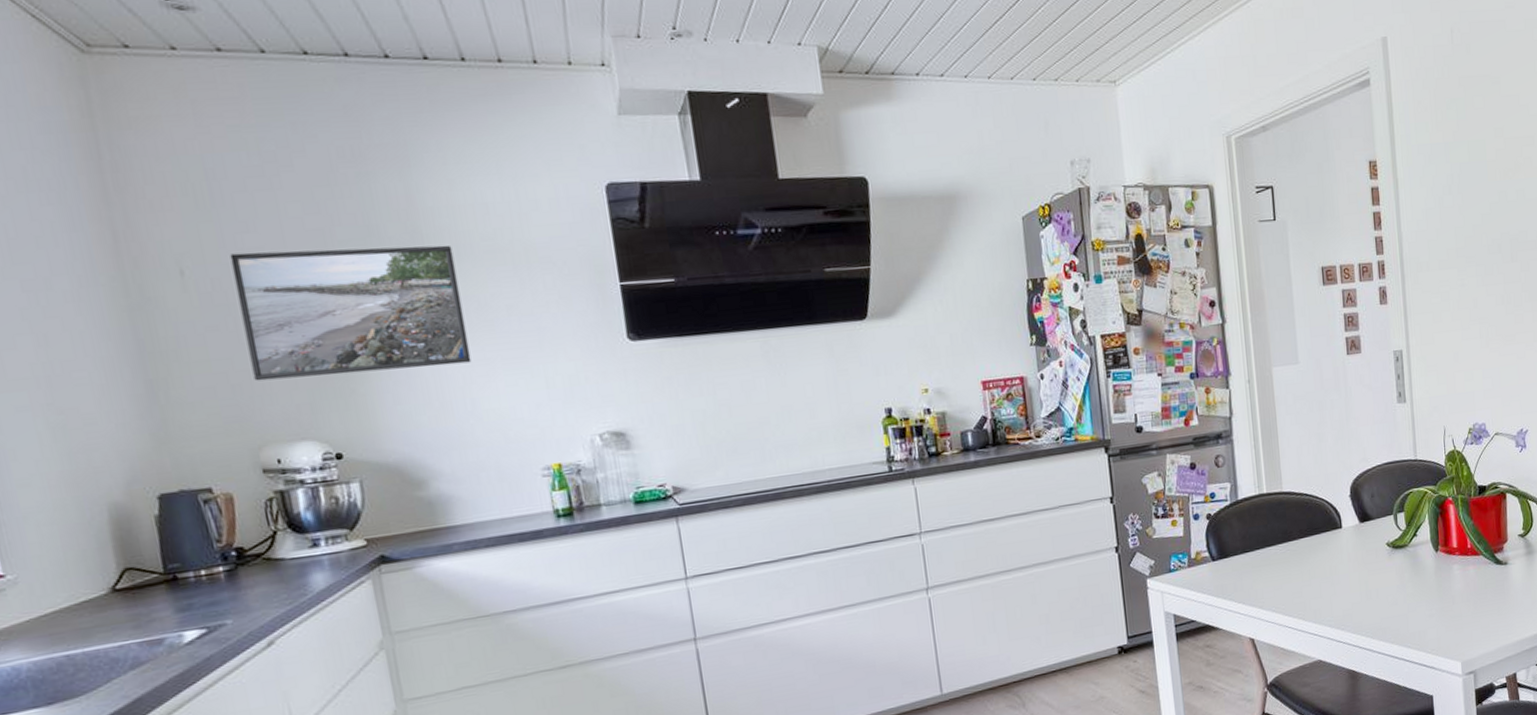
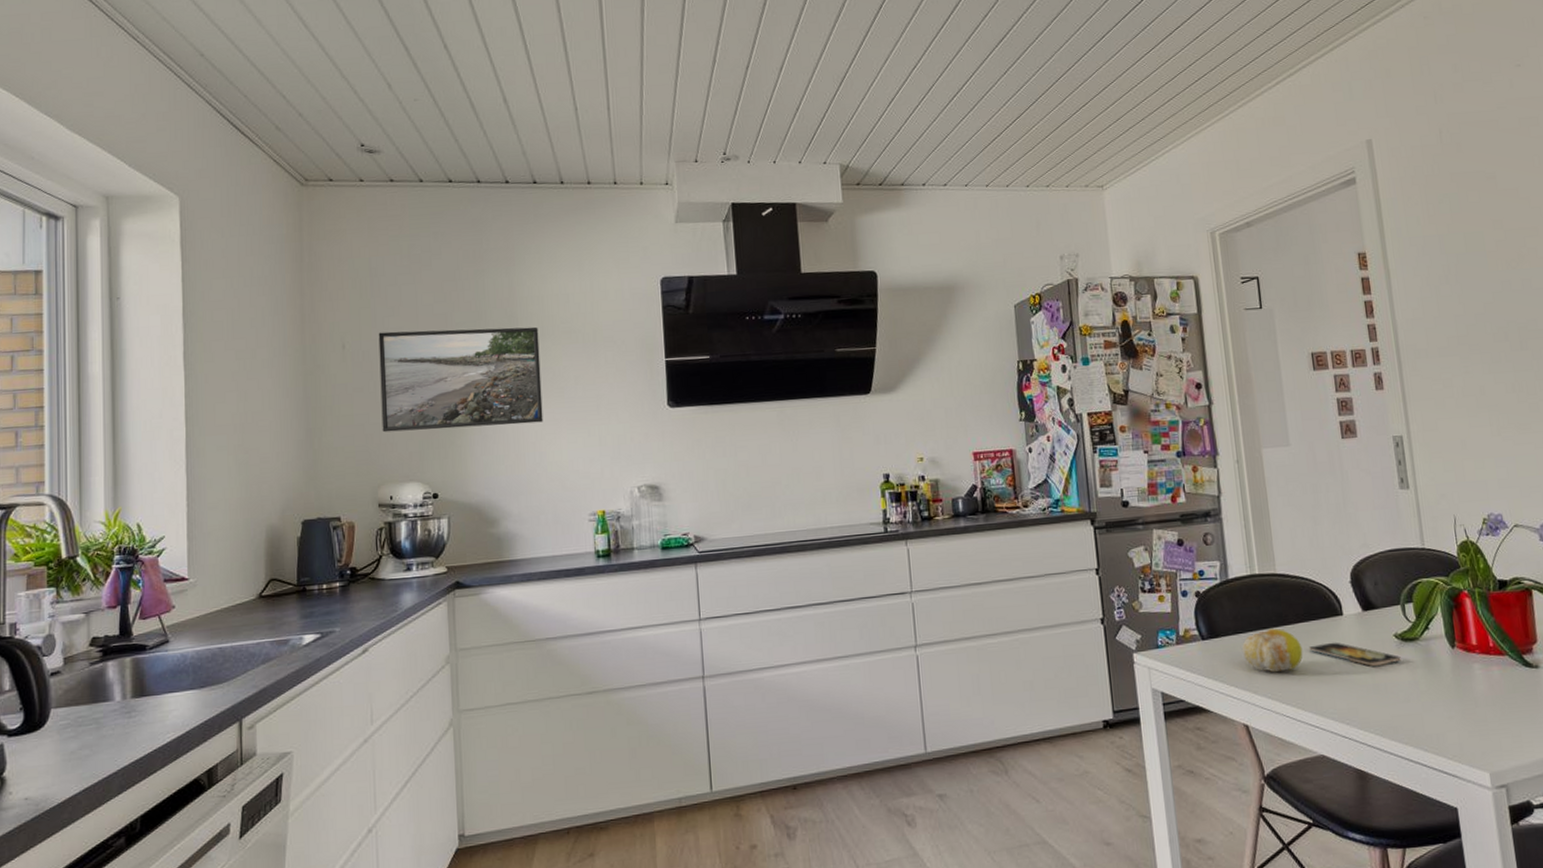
fruit: none [1249,544,1305,587] -> present [1241,628,1303,672]
smartphone: none [1311,554,1392,574] -> present [1309,642,1401,666]

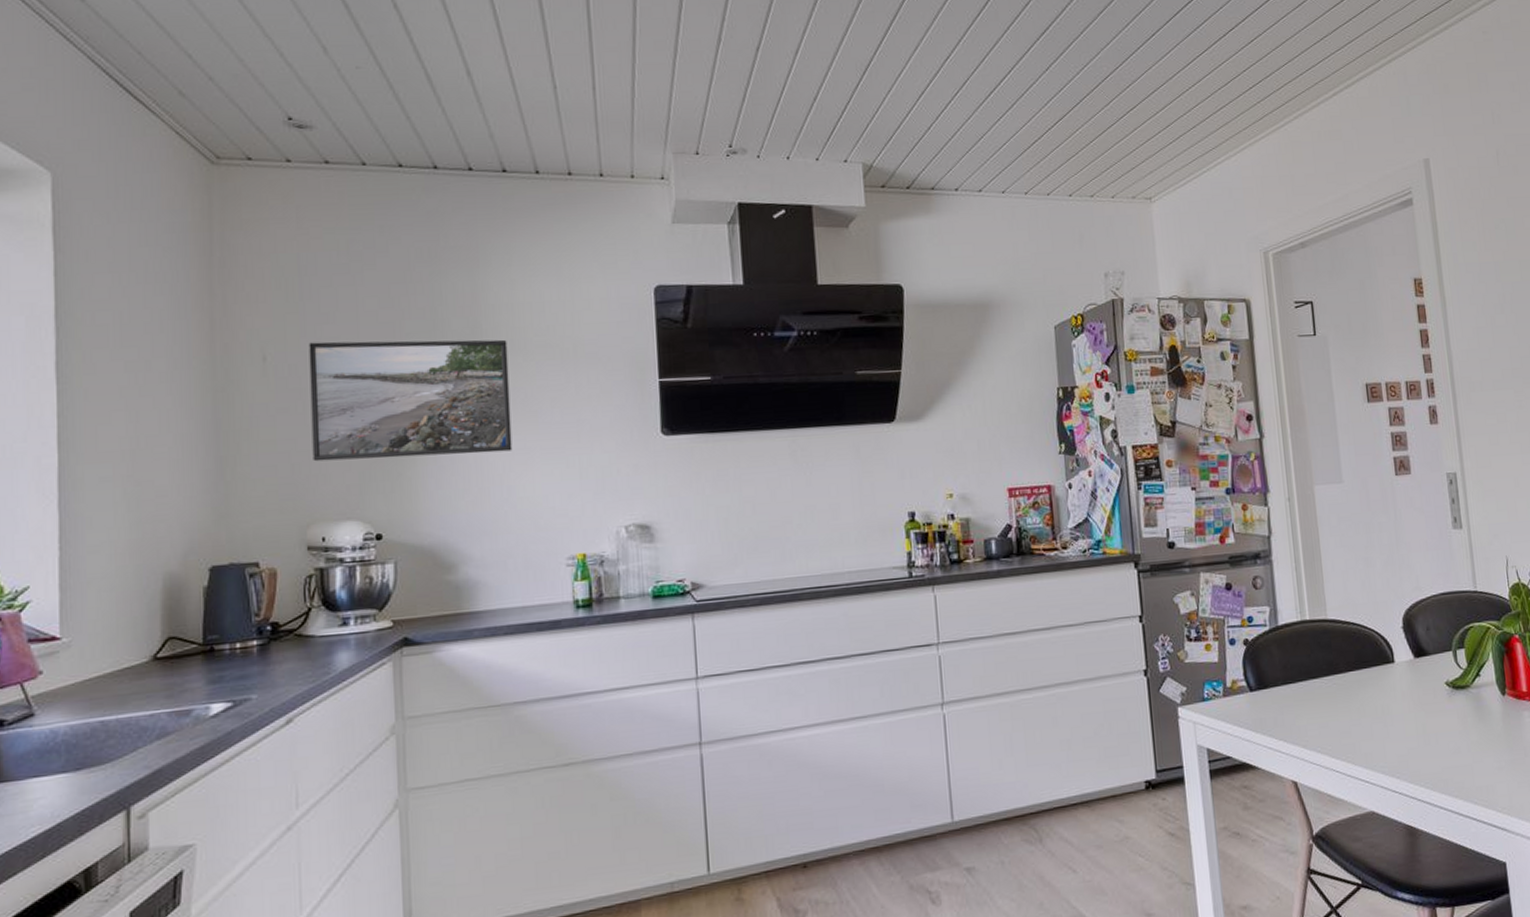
fruit: present [1241,628,1303,672] -> none [1291,677,1354,724]
smartphone: present [1309,642,1401,666] -> none [1360,691,1452,716]

